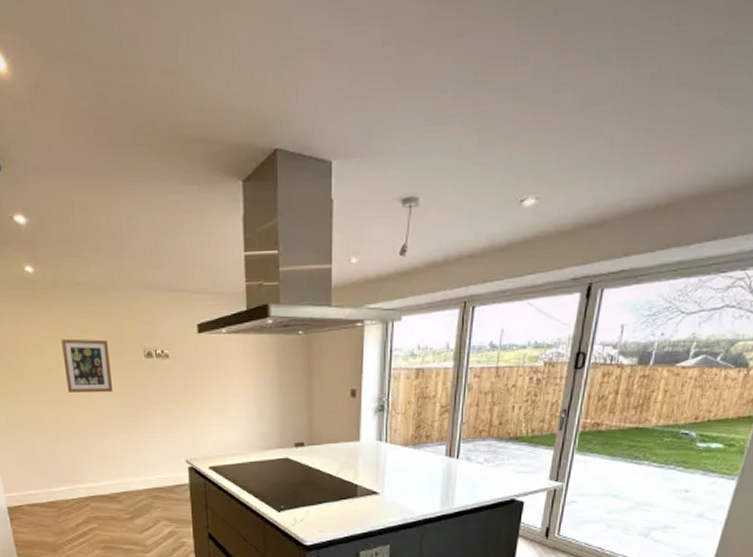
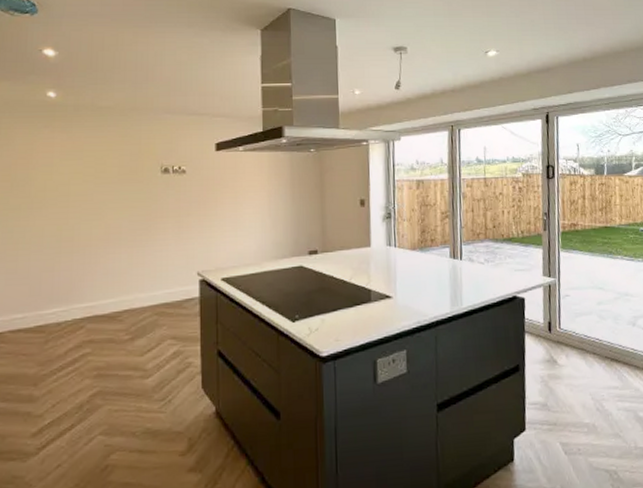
wall art: present [61,338,114,393] -> none [75,156,126,208]

